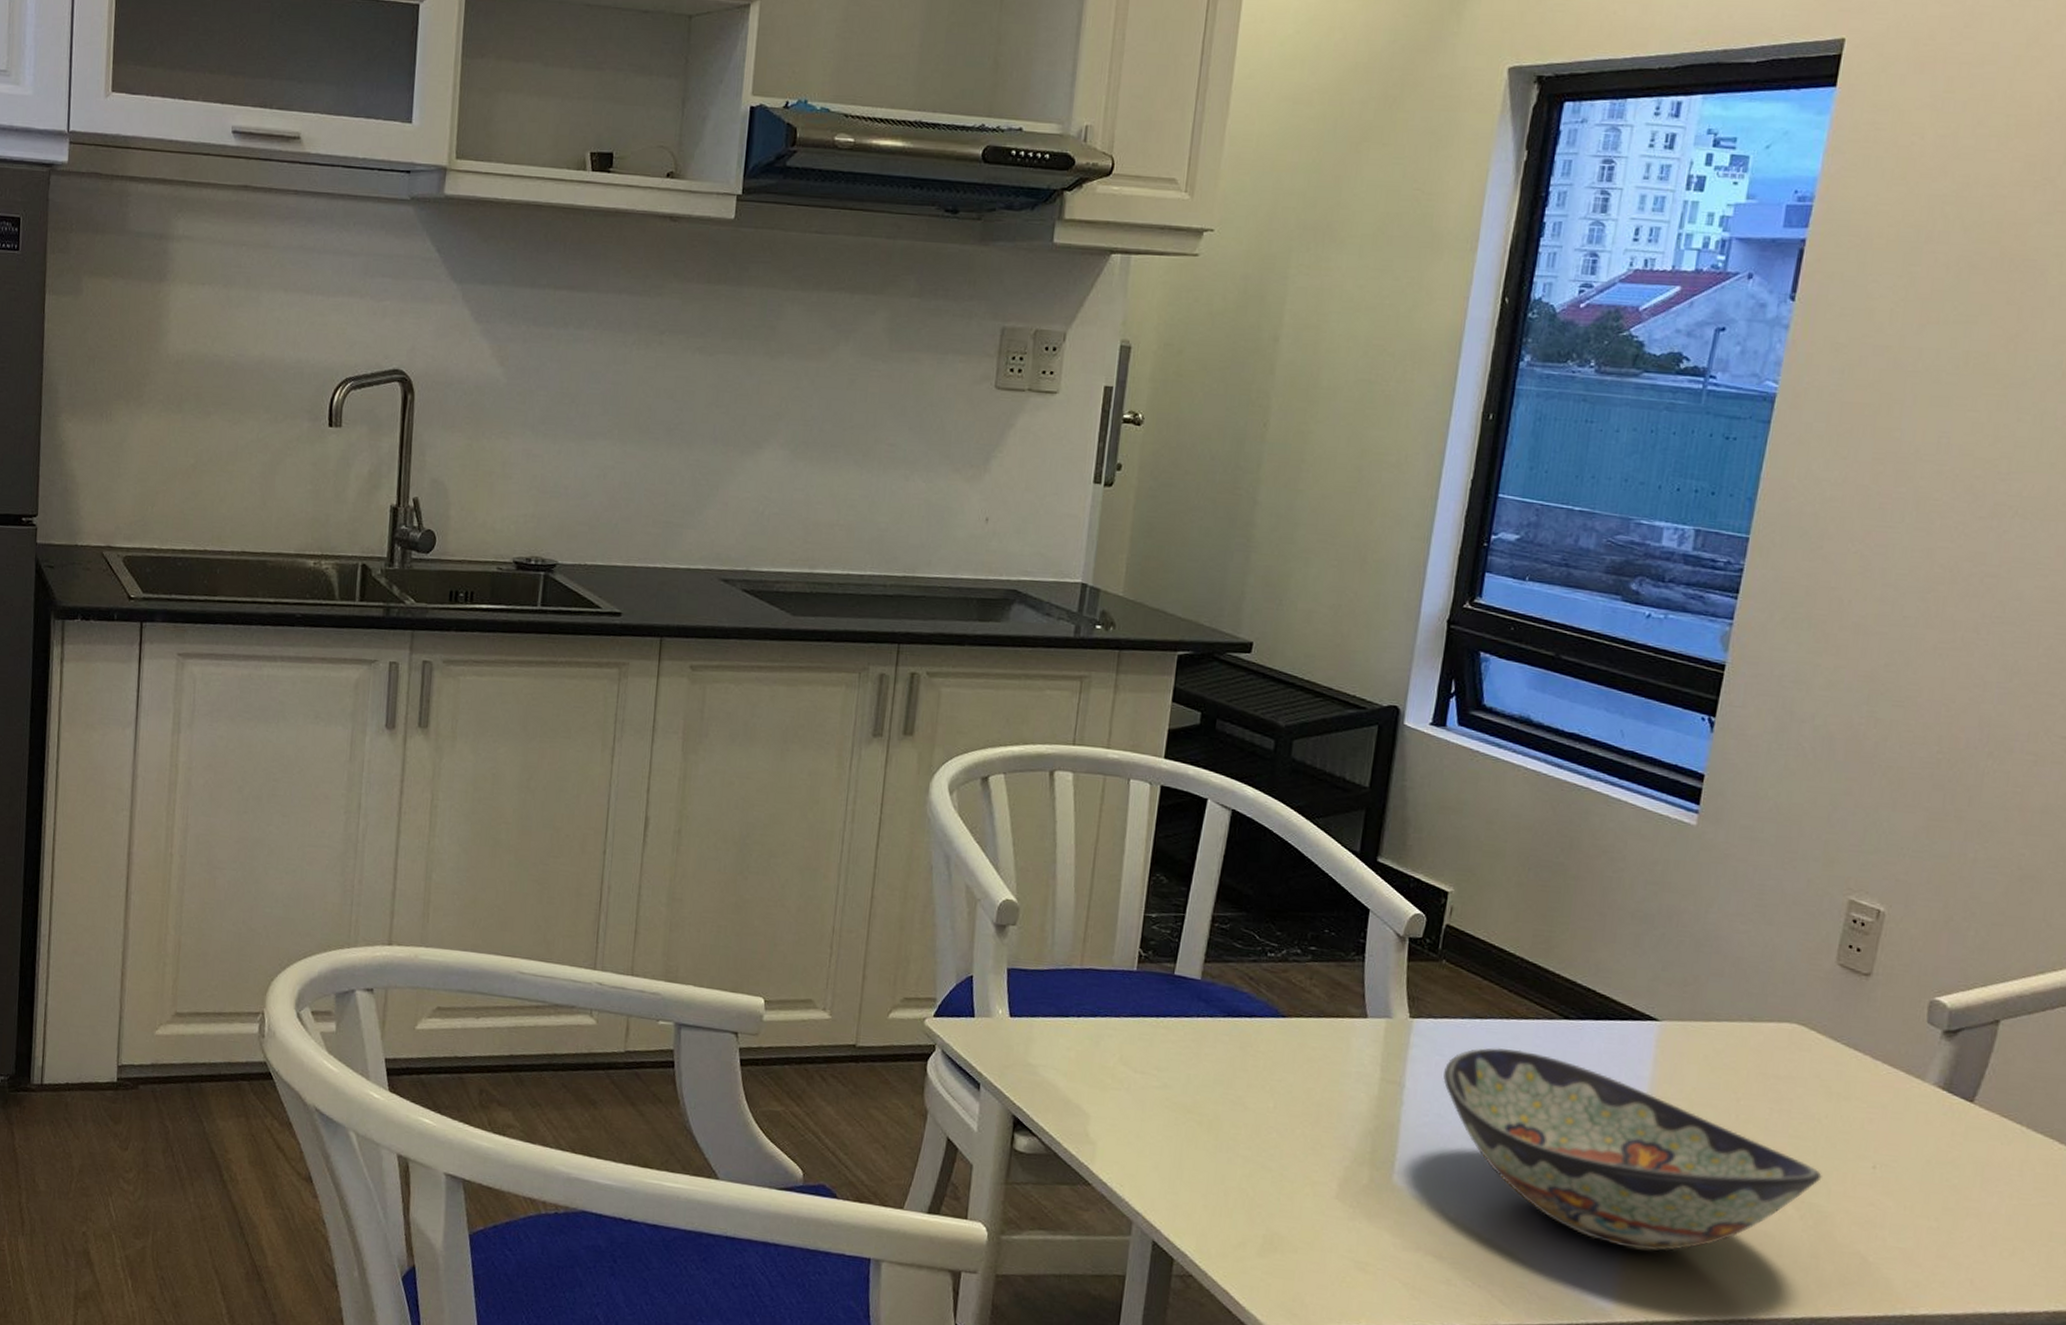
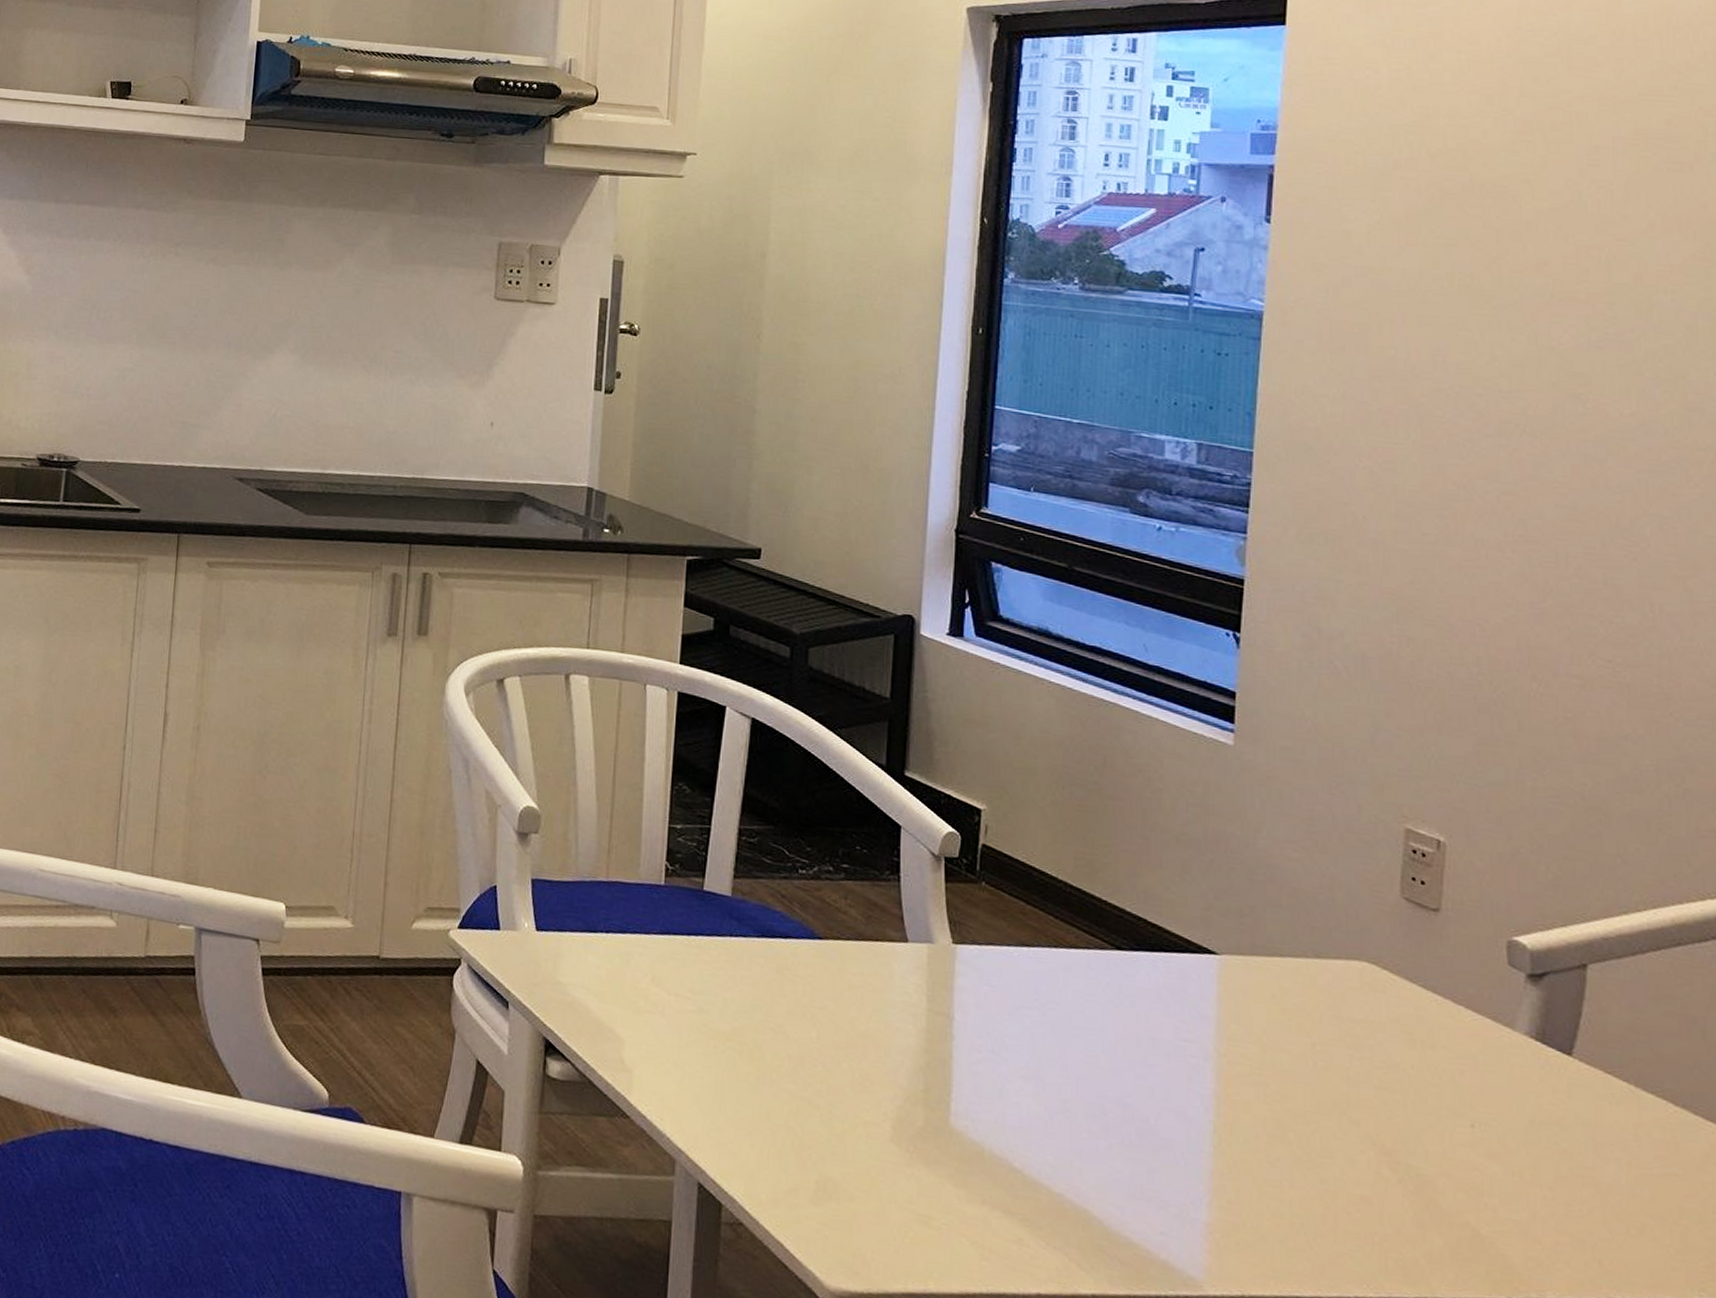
decorative bowl: present [1443,1047,1822,1252] -> none [994,978,1416,1215]

